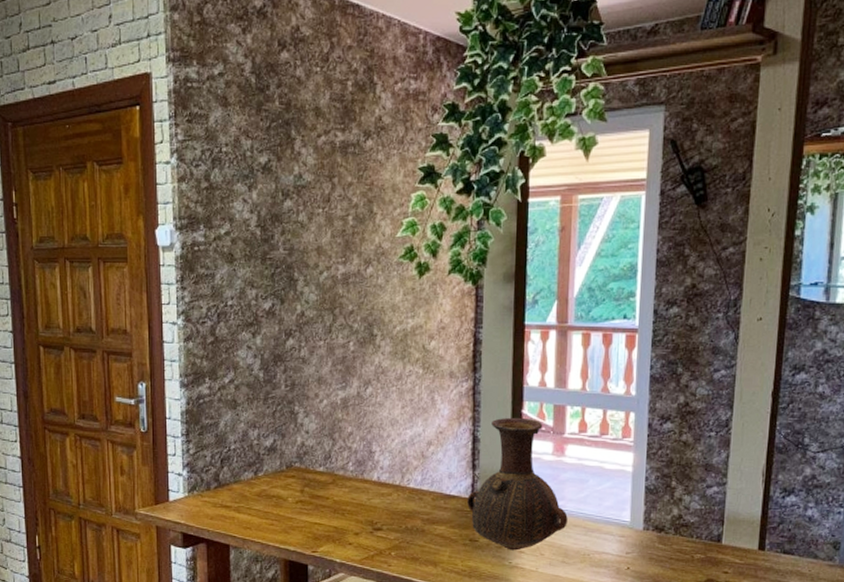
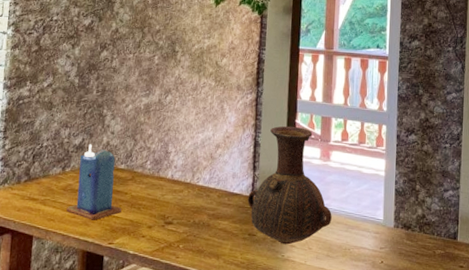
candle: none [263,445,324,528] -> present [66,144,122,220]

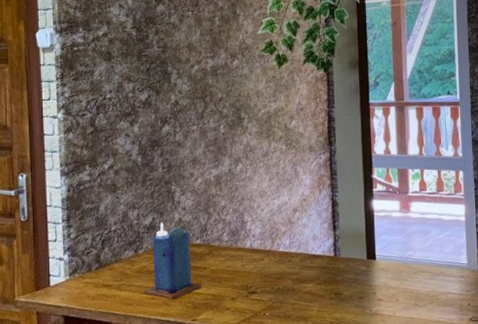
vase: present [248,126,332,245] -> none [331,181,417,300]

